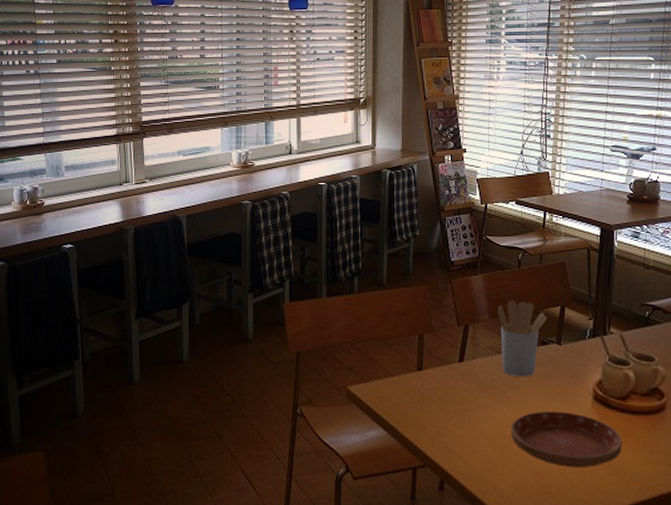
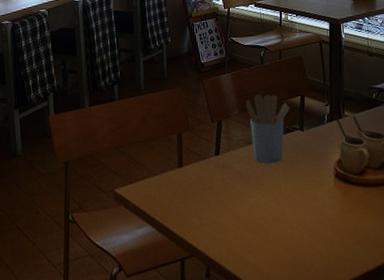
saucer: present [510,411,622,467] -> none [265,191,363,242]

